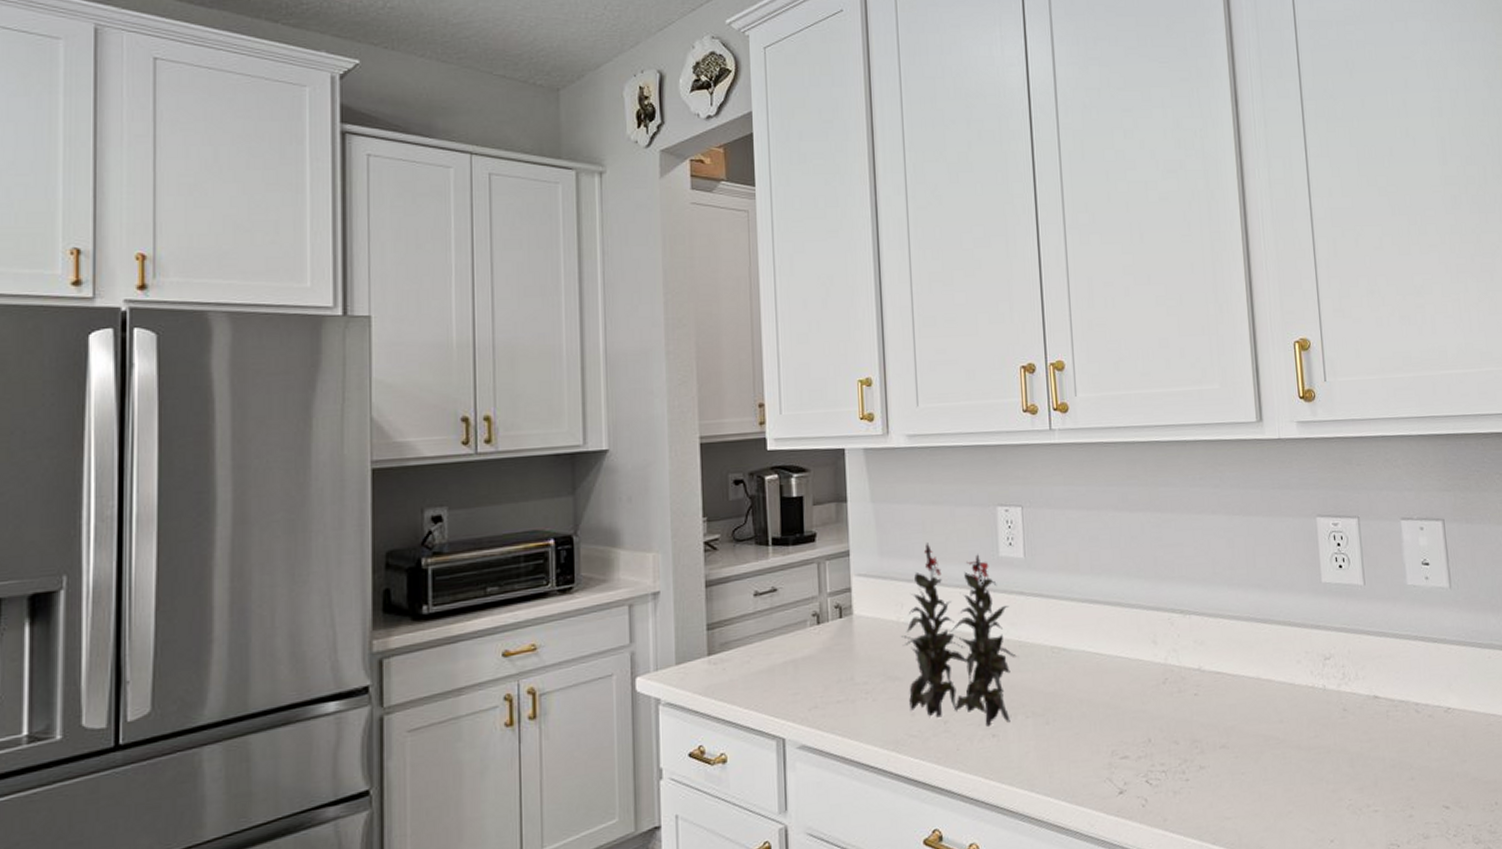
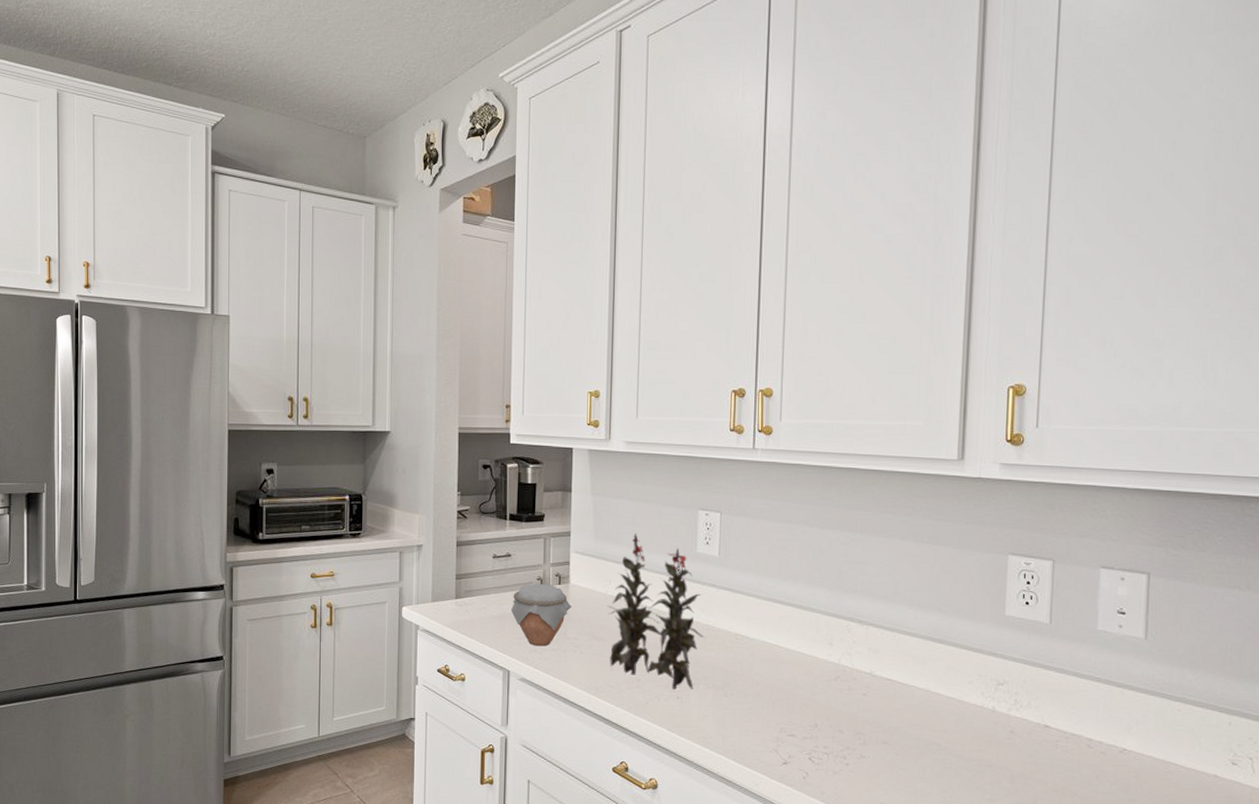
jar: none [781,619,858,701] -> present [510,583,572,646]

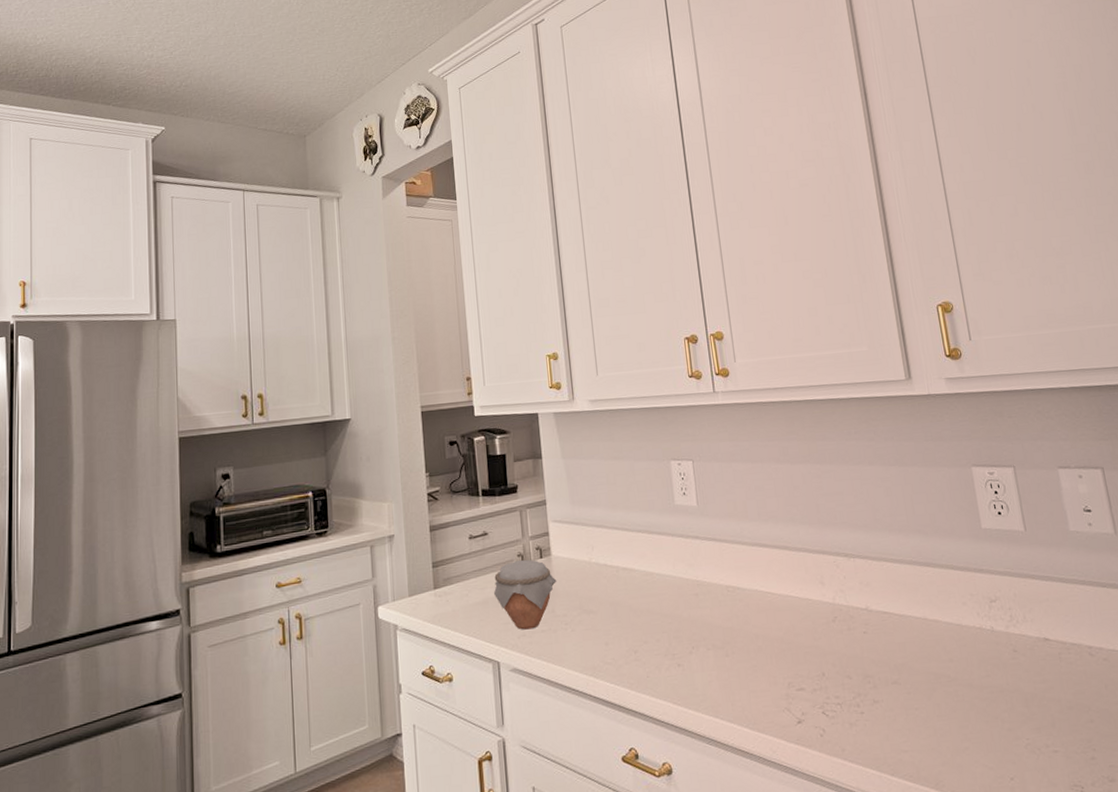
flower: present [608,533,704,689] -> none [594,493,696,657]

